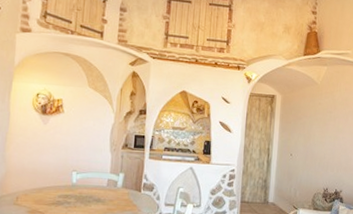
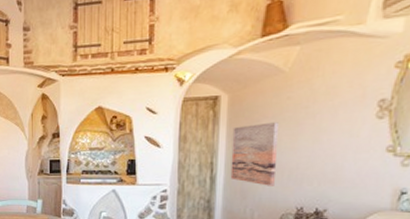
wall art: none [281,120,313,171] -> present [230,122,278,186]

